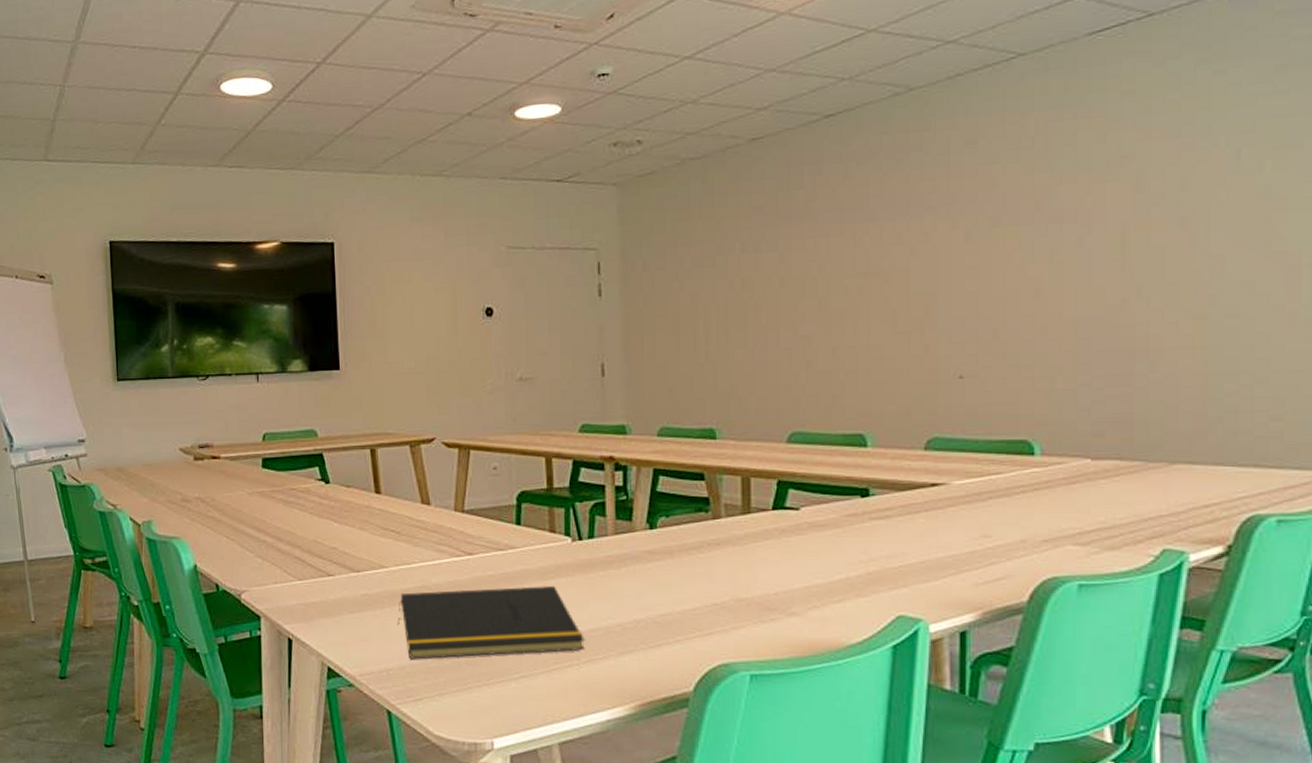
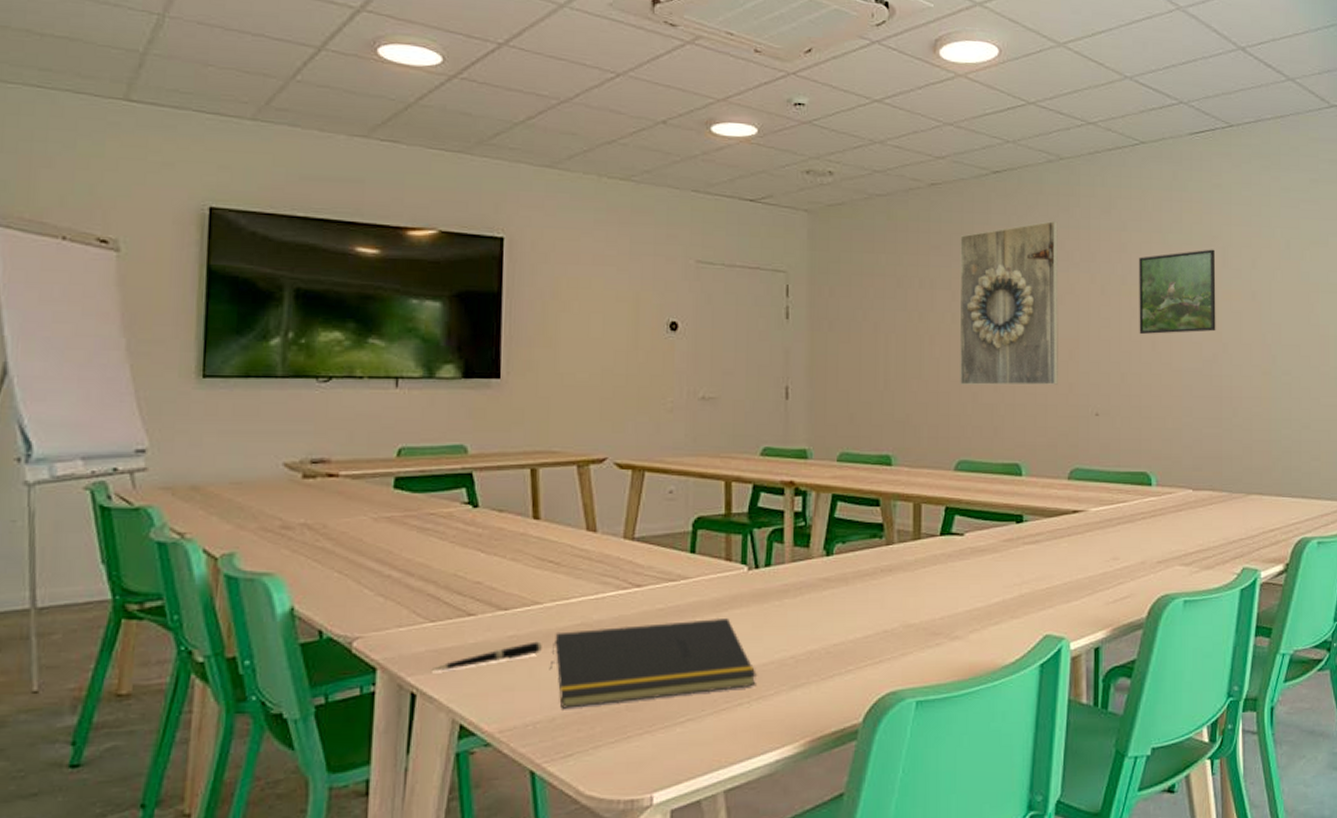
pen: none [302,600,390,621] -> present [431,641,542,671]
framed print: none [787,161,910,352] -> present [959,220,1059,386]
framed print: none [1017,172,1126,283] -> present [1139,249,1216,335]

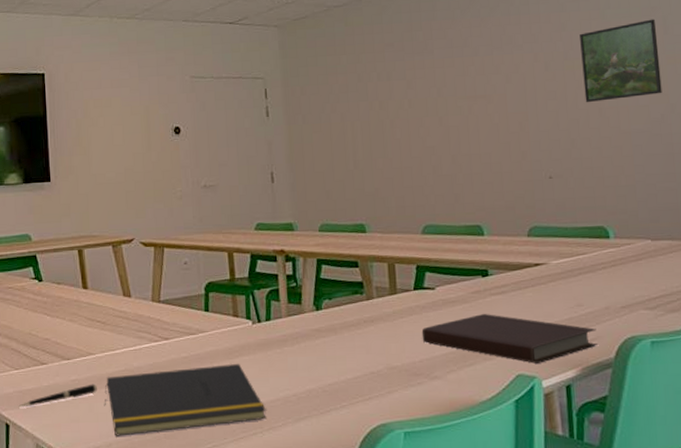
notebook: none [945,566,1130,623] -> present [421,314,598,364]
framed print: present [959,220,1059,386] -> none [410,10,511,160]

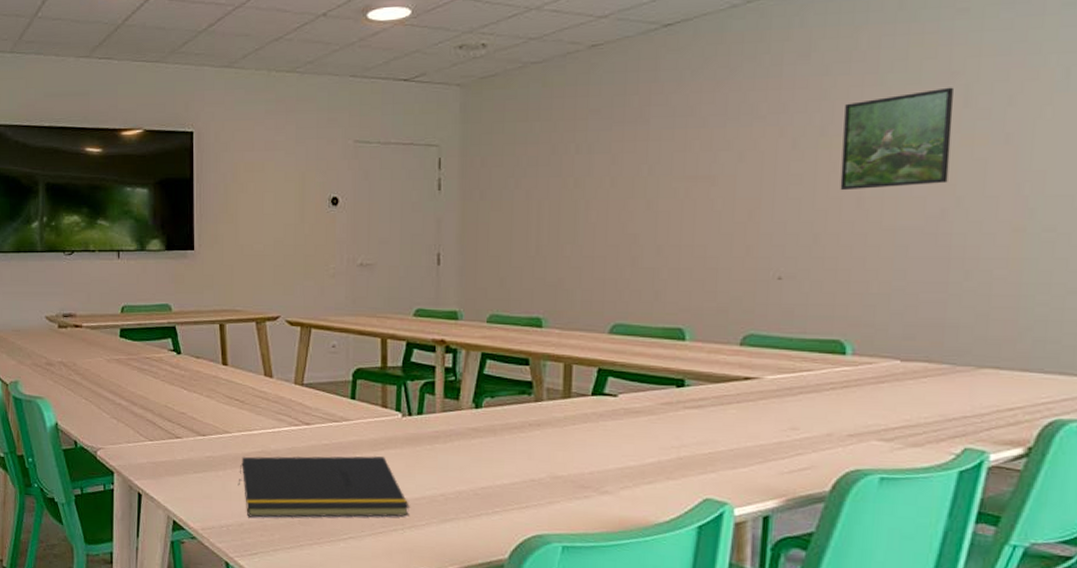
pen: present [18,384,97,407] -> none [151,462,232,478]
notebook: present [421,314,598,364] -> none [595,428,812,489]

